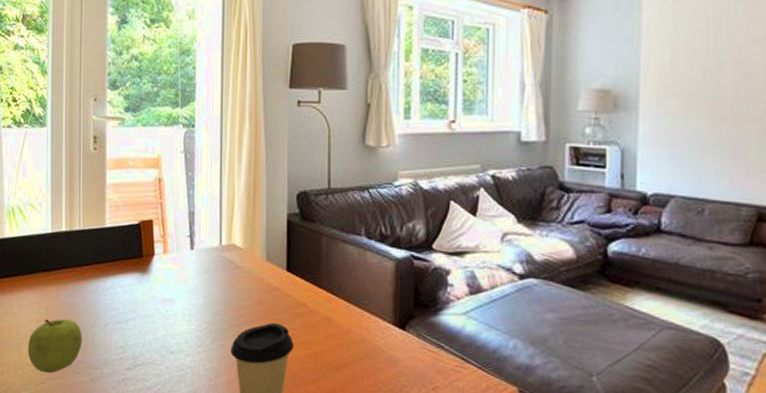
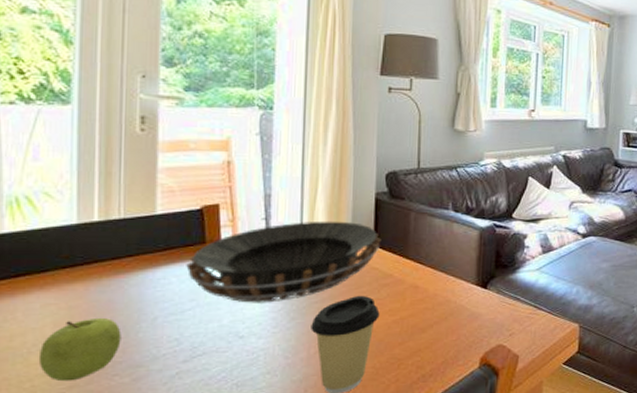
decorative bowl: none [128,241,294,321] -> present [186,221,382,303]

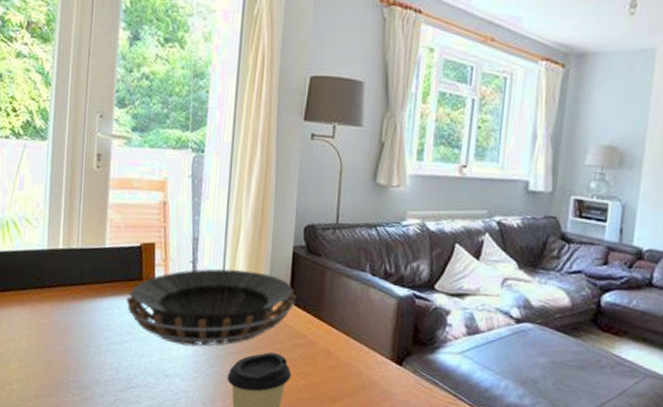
fruit: present [40,317,121,382] -> none [16,336,75,391]

